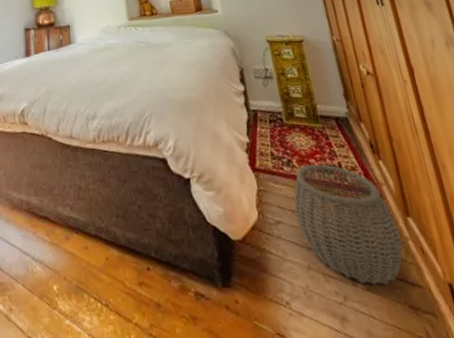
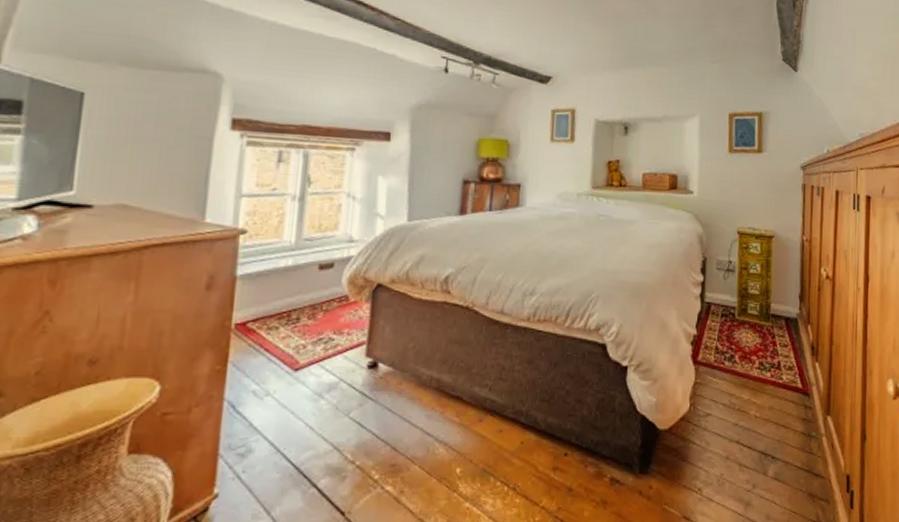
woven basket: present [293,164,404,286] -> none [726,361,817,476]

